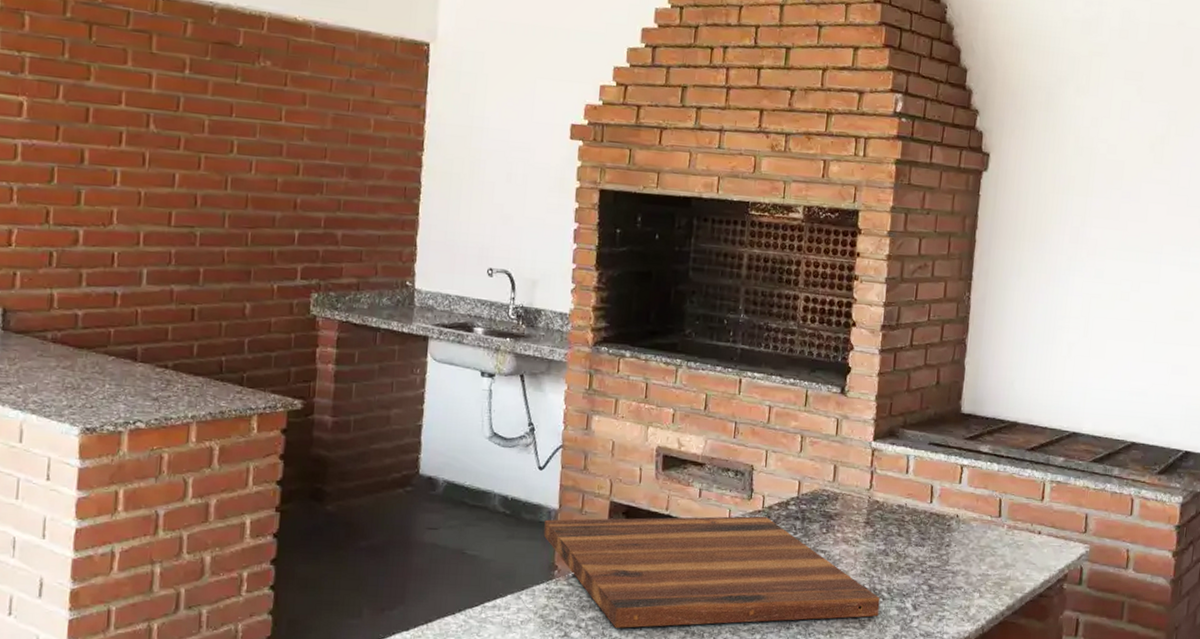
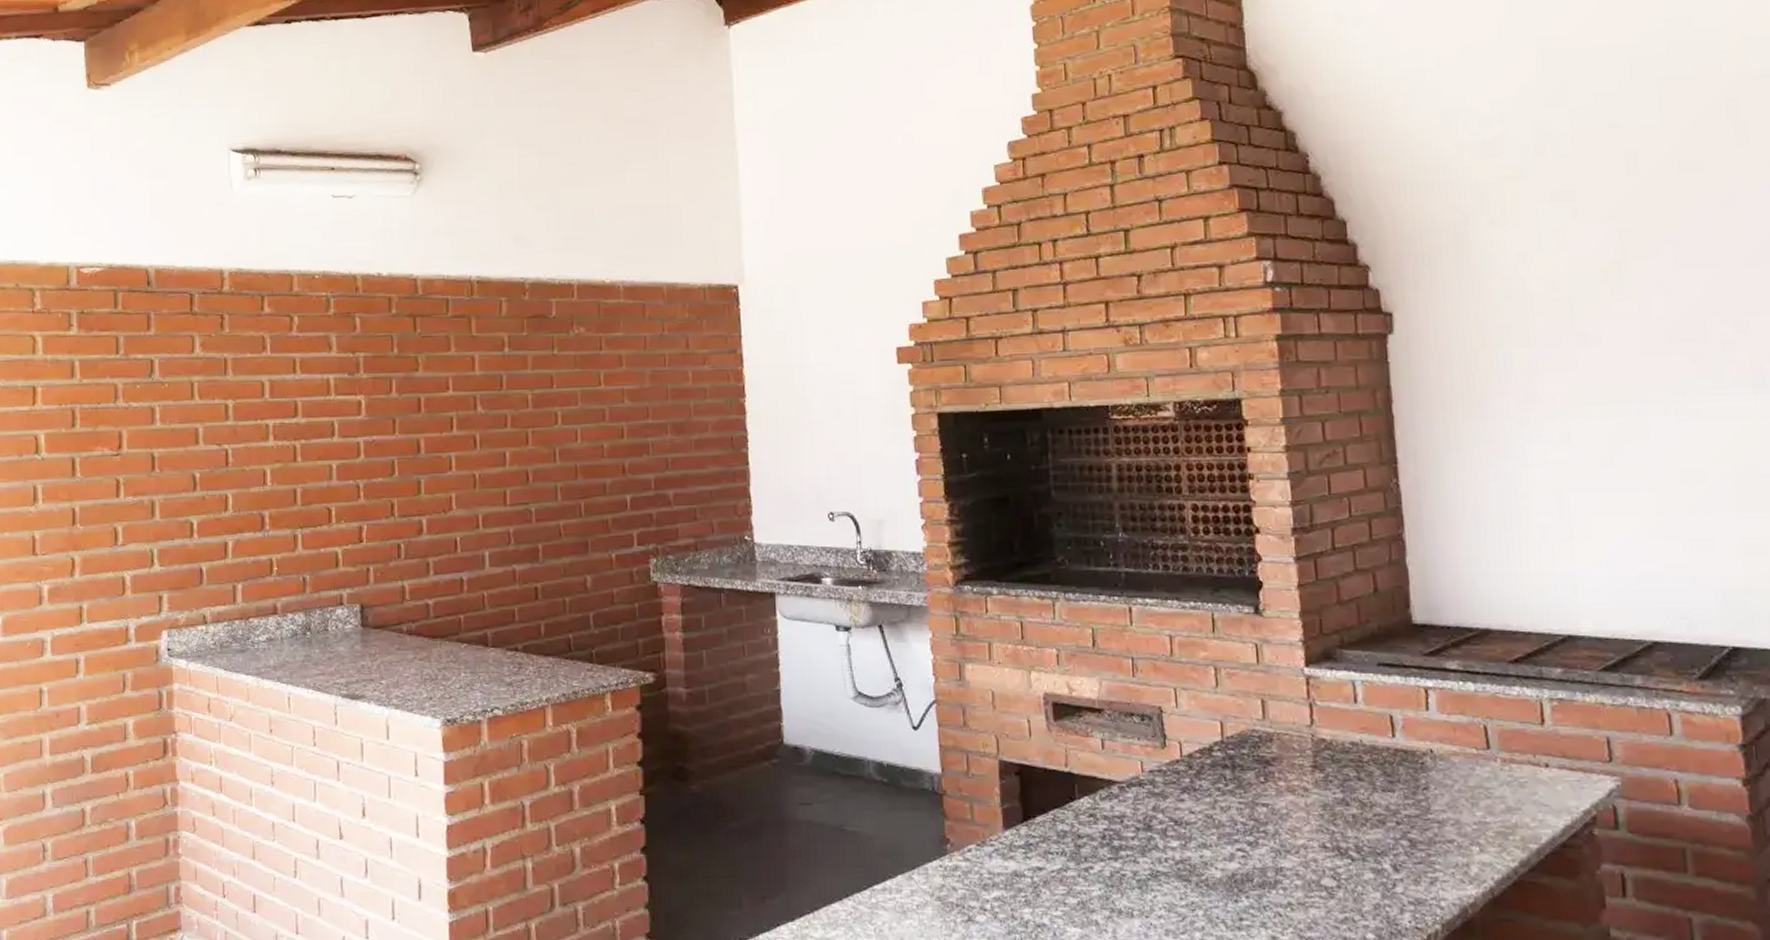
cutting board: present [543,516,880,628] -> none [928,766,1350,909]

